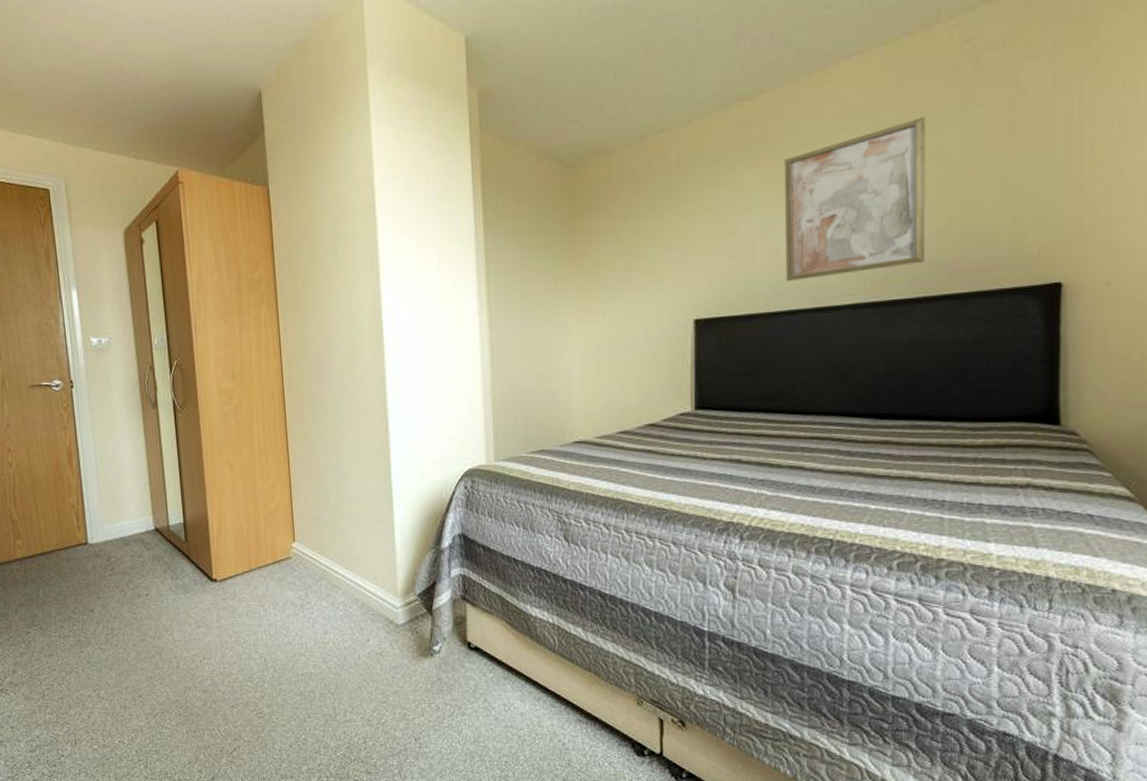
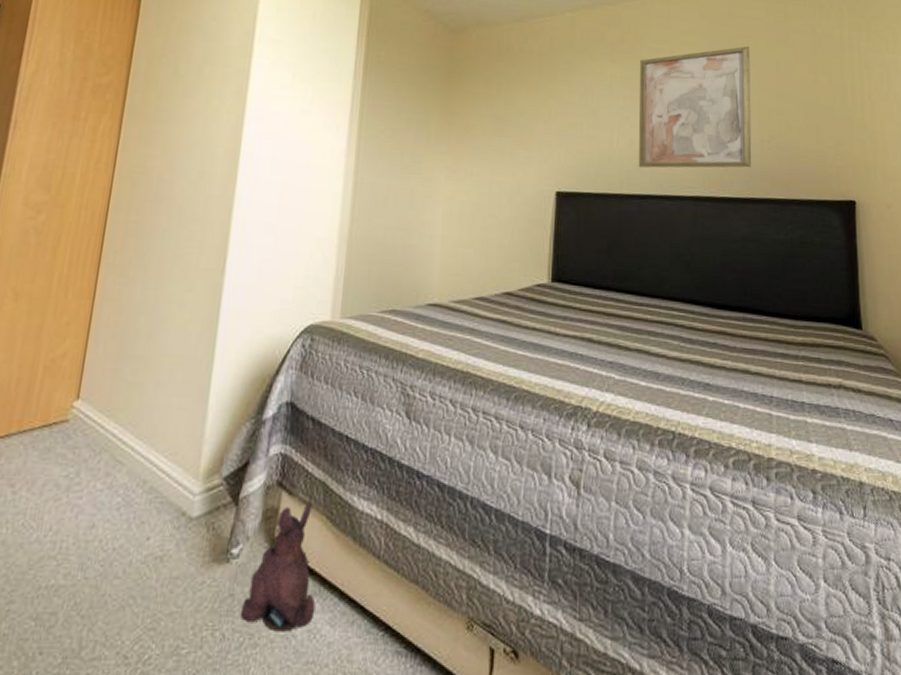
plush toy: none [448,610,507,705] -> present [239,500,316,632]

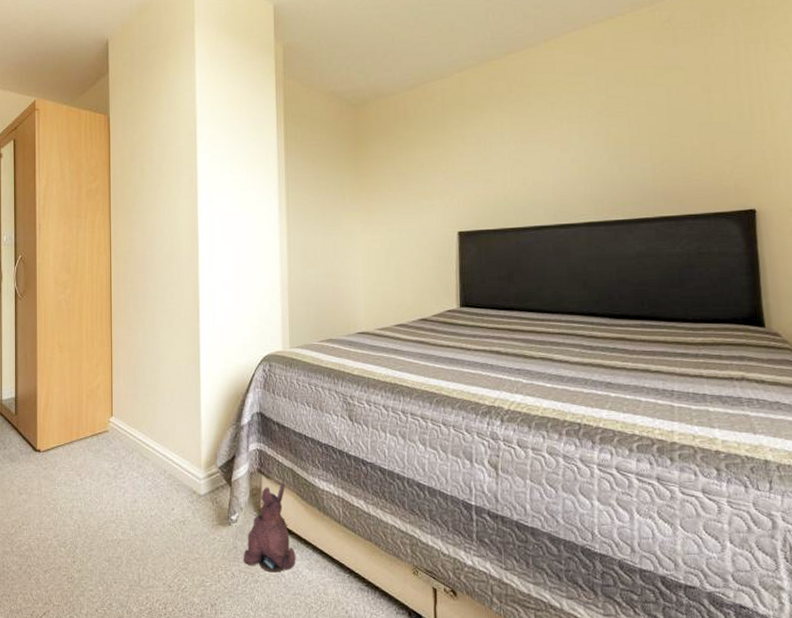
wall art: present [638,46,752,168] -> none [528,77,644,203]

